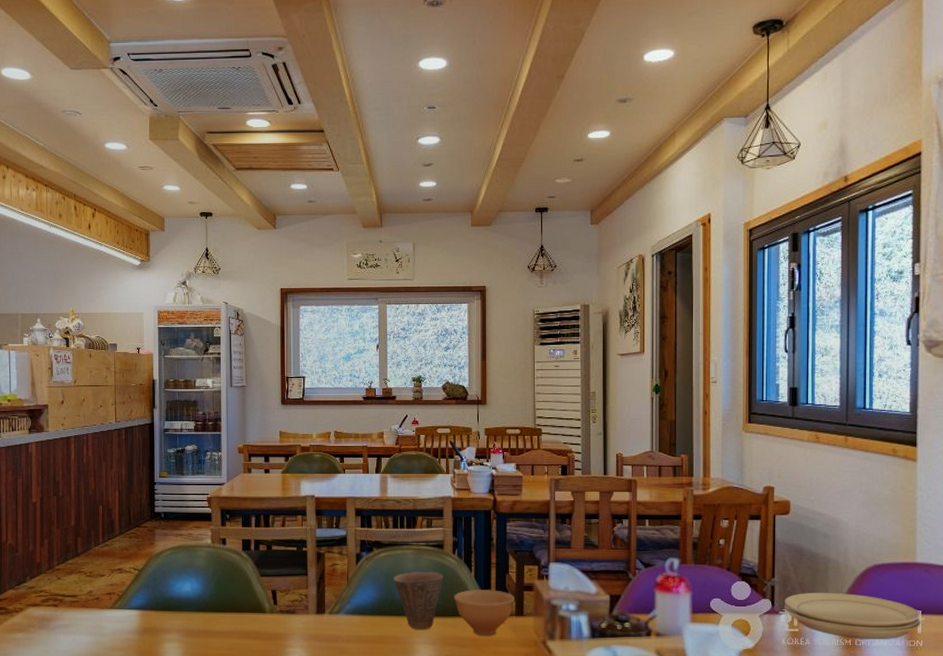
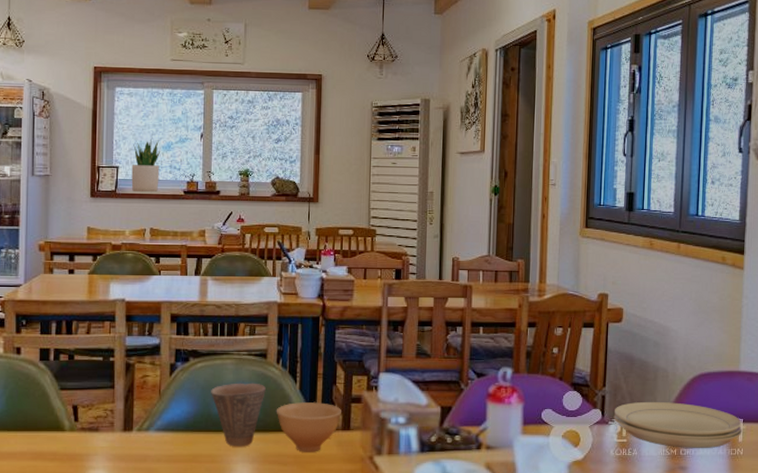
planter: none [316,351,342,399] -> present [131,139,161,193]

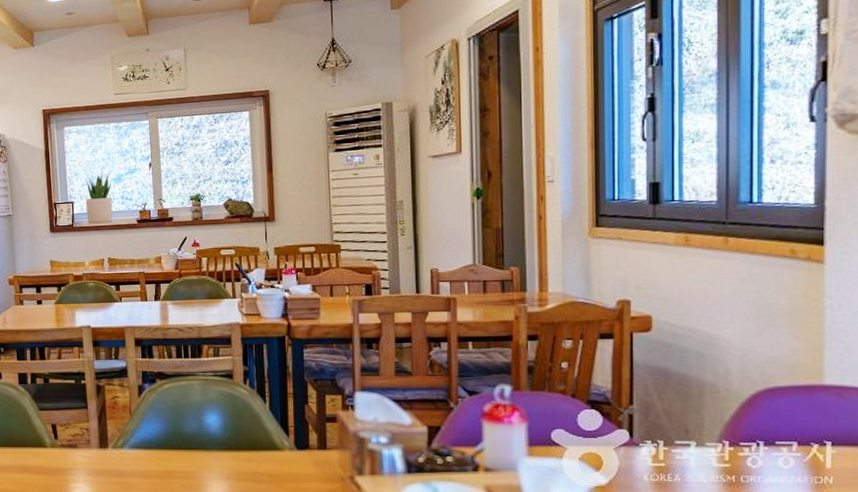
cup: present [211,383,266,447] -> none [180,403,235,464]
bowl: present [276,402,342,452] -> none [246,422,317,471]
plate: present [613,401,743,449] -> none [645,421,831,476]

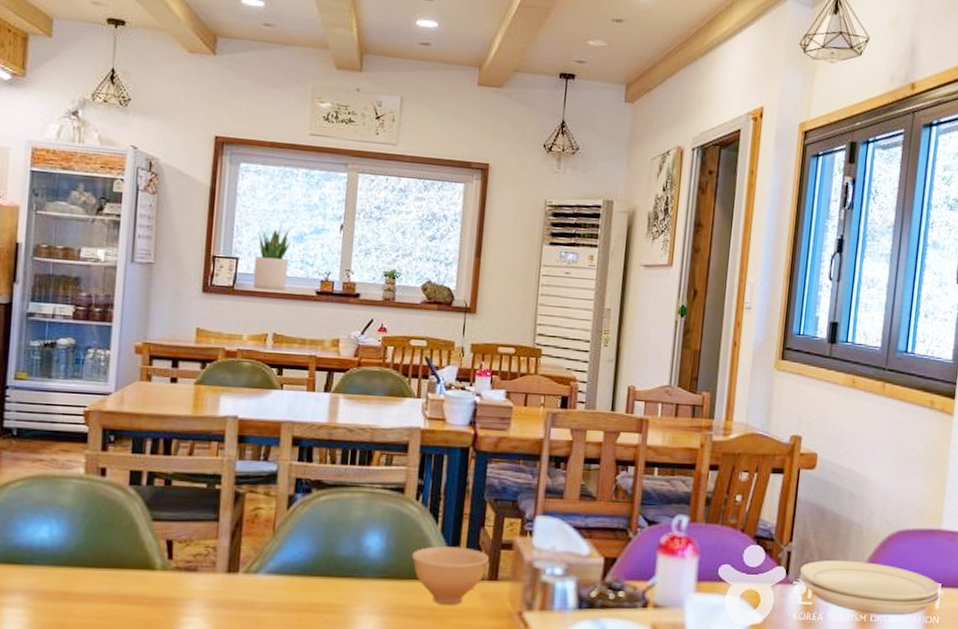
bowl: none [246,422,317,471] -> present [411,546,490,605]
plate: none [645,421,831,476] -> present [799,560,940,616]

